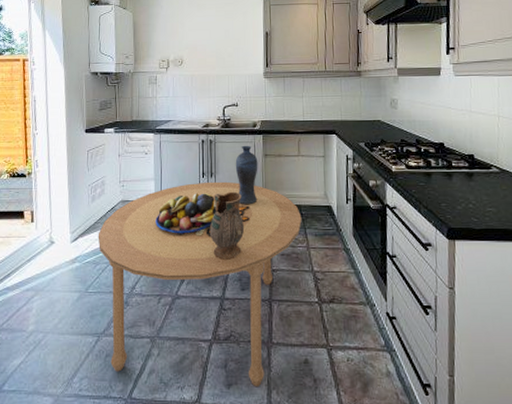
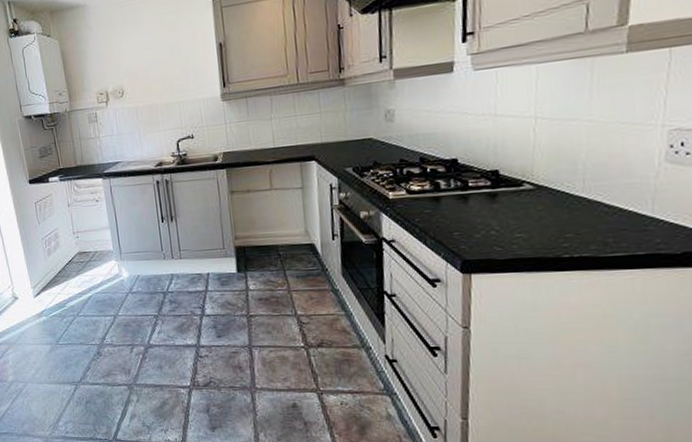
dining table: present [98,181,302,388] -> none [59,224,280,430]
fruit bowl: present [155,193,217,234] -> none [116,238,183,284]
ceramic pitcher: present [209,191,245,260] -> none [175,235,215,308]
vase: present [235,145,258,205] -> none [197,182,227,249]

